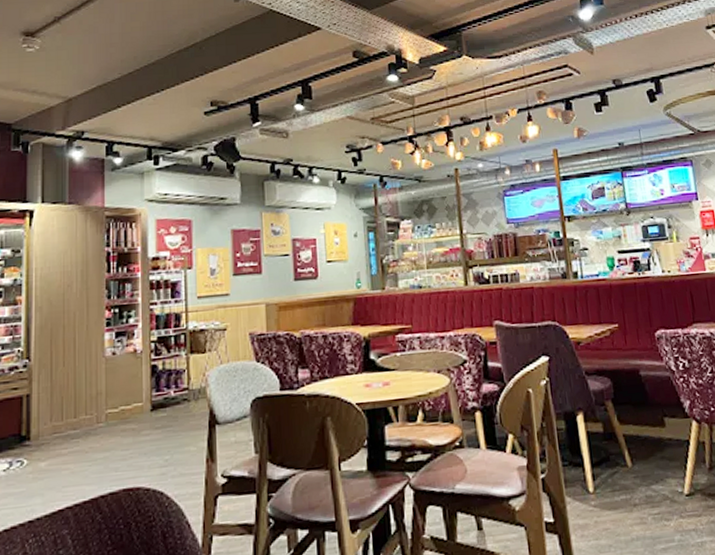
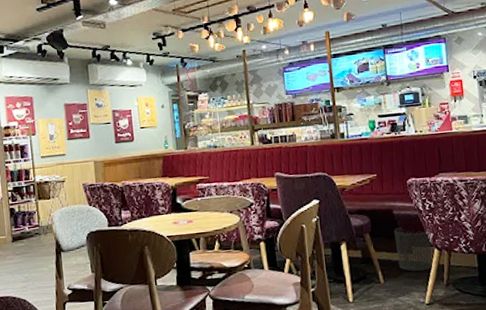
waste bin: none [641,392,691,452] -> present [394,227,432,272]

